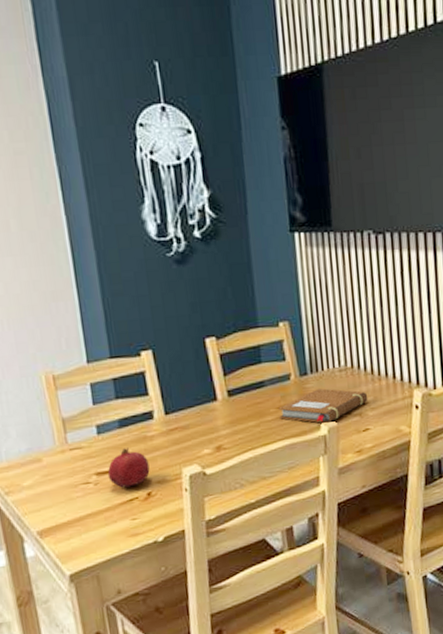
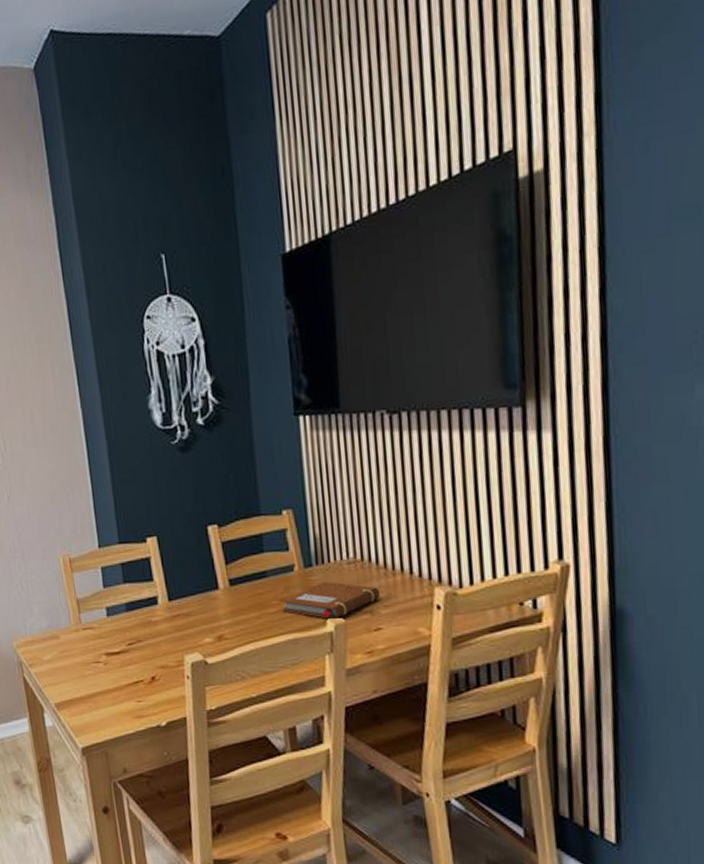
fruit: present [107,448,150,488] -> none [115,631,154,670]

